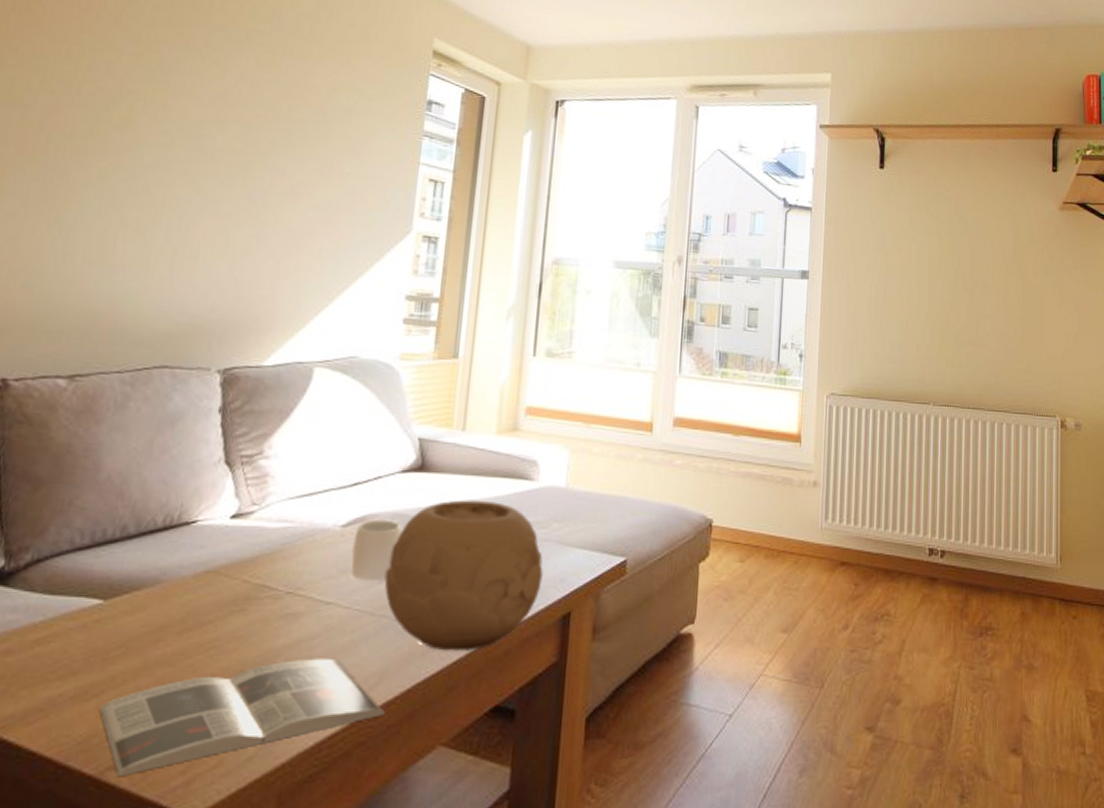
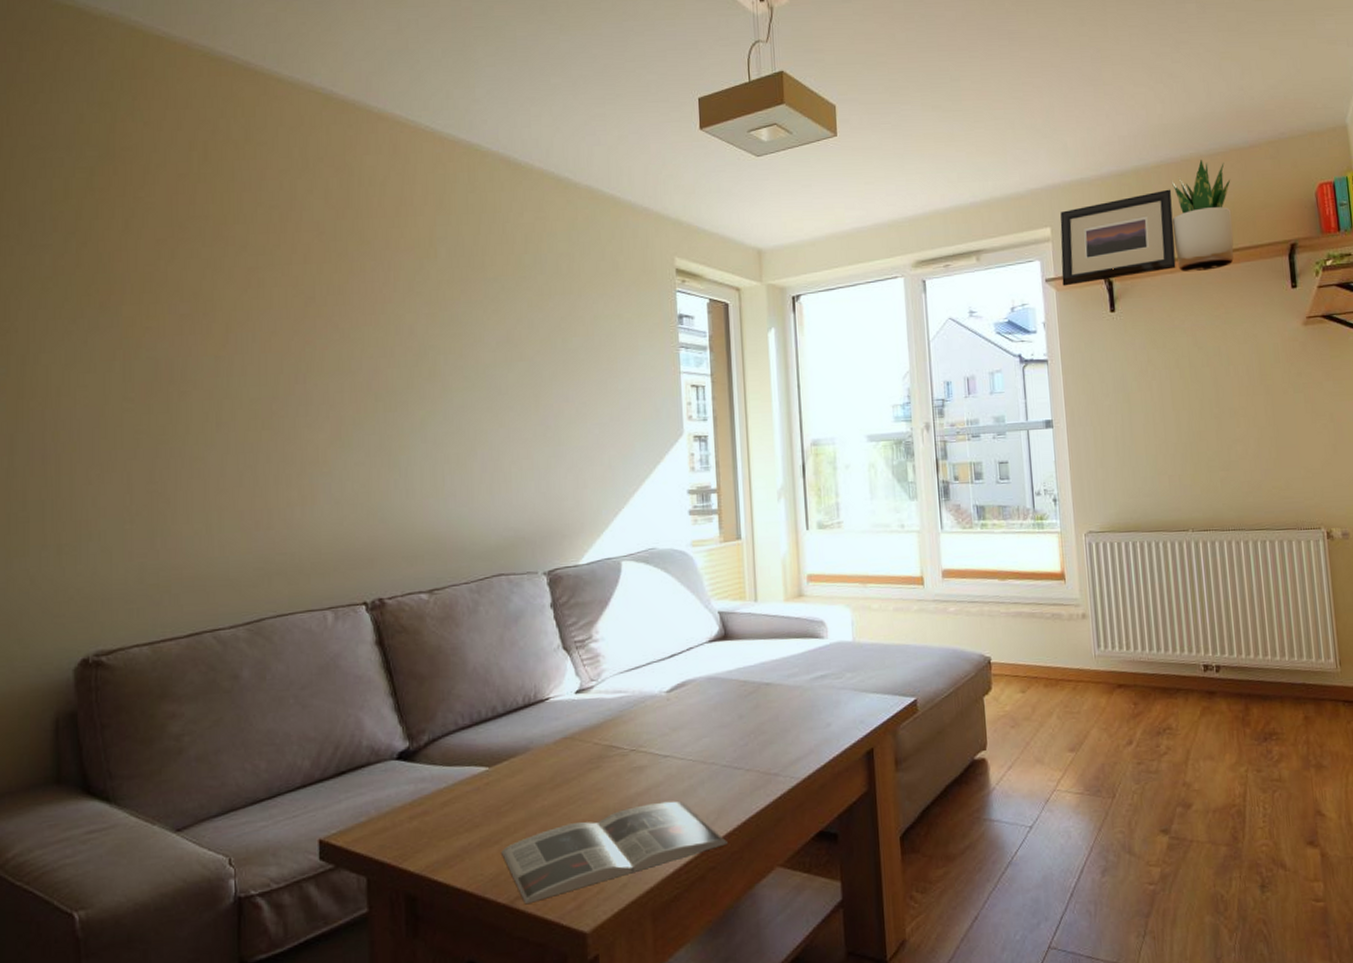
mug: present [351,519,402,582] -> none [678,683,717,736]
decorative bowl: present [384,500,543,651] -> none [709,659,845,789]
picture frame: none [836,55,951,136] -> present [1060,189,1176,286]
planter: none [948,33,1008,142] -> present [1171,160,1234,272]

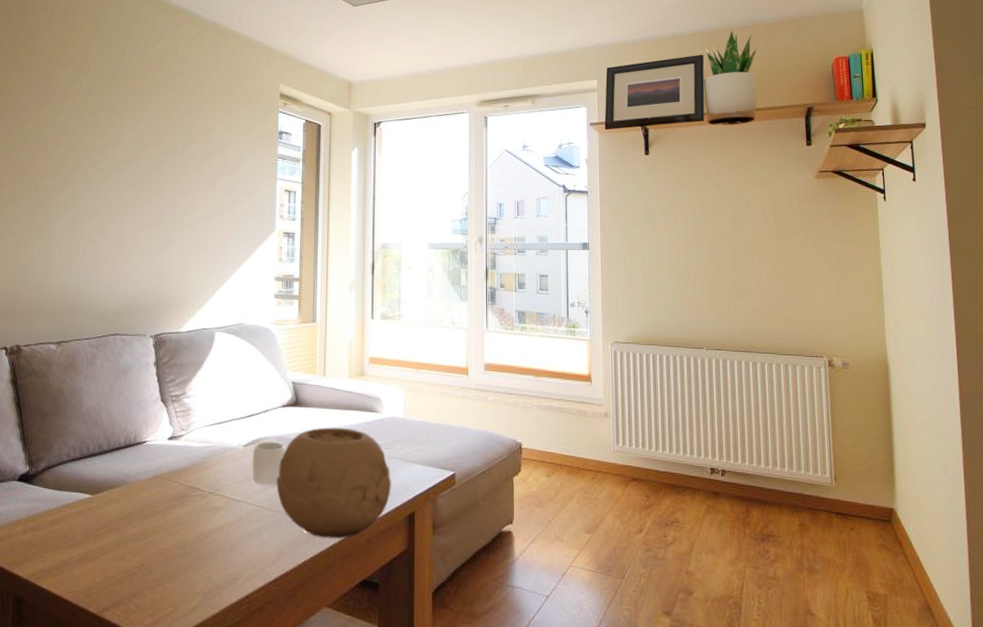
magazine: present [502,800,729,905] -> none [95,540,285,616]
mug: none [678,683,717,736] -> present [252,441,285,486]
decorative bowl: none [709,659,845,789] -> present [276,427,391,539]

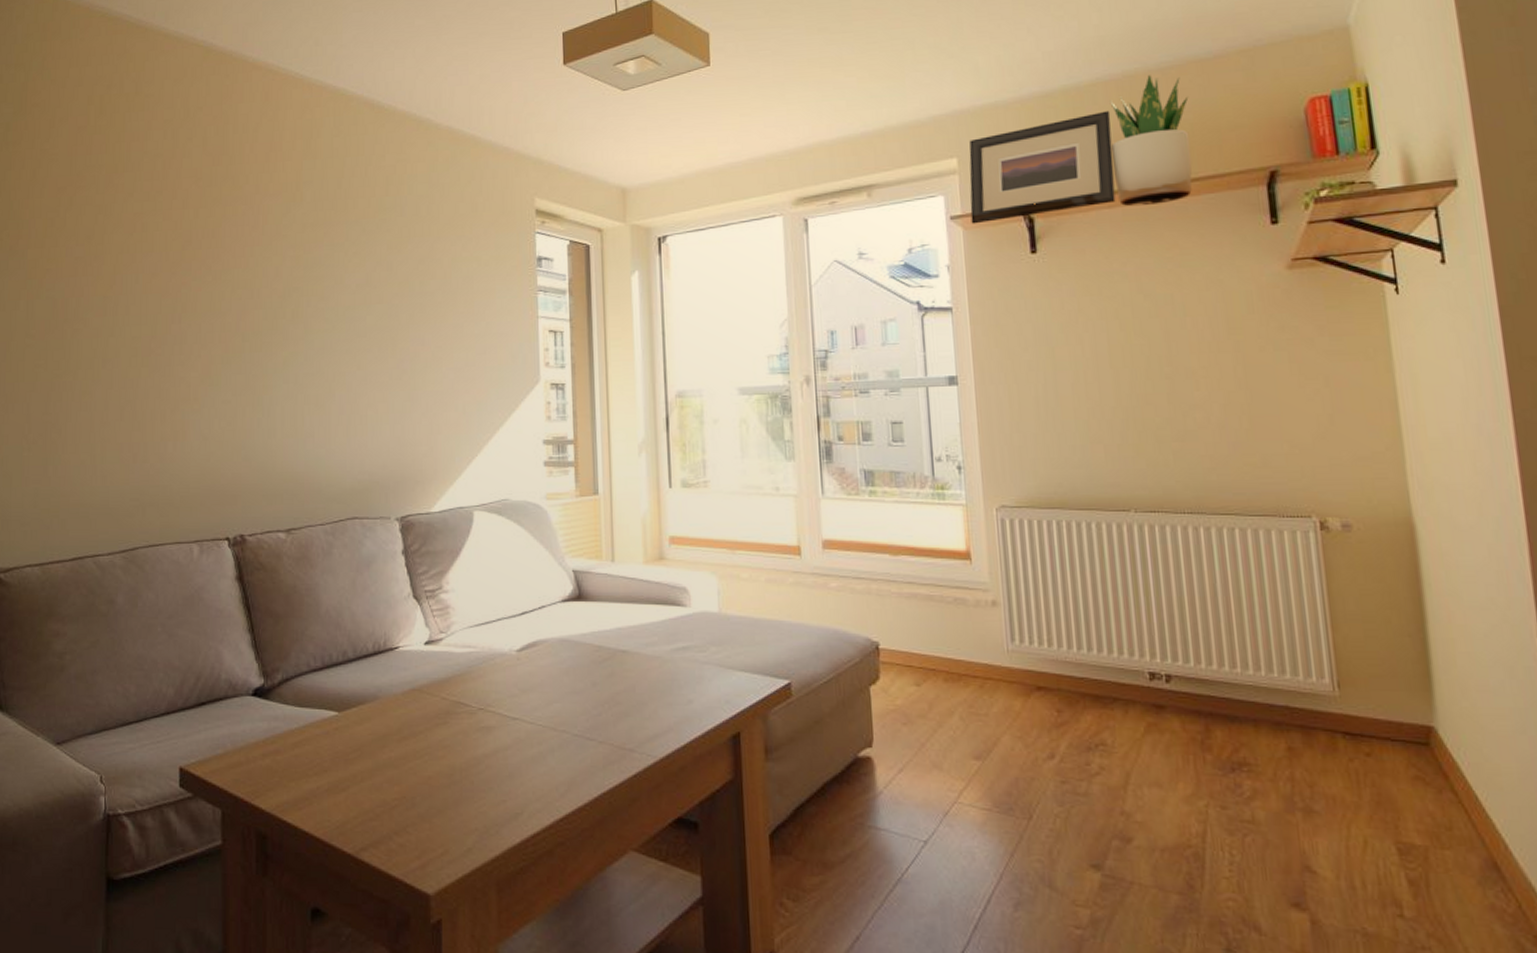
mug: present [252,441,285,486] -> none [529,645,569,700]
decorative bowl: present [276,427,391,539] -> none [560,626,708,766]

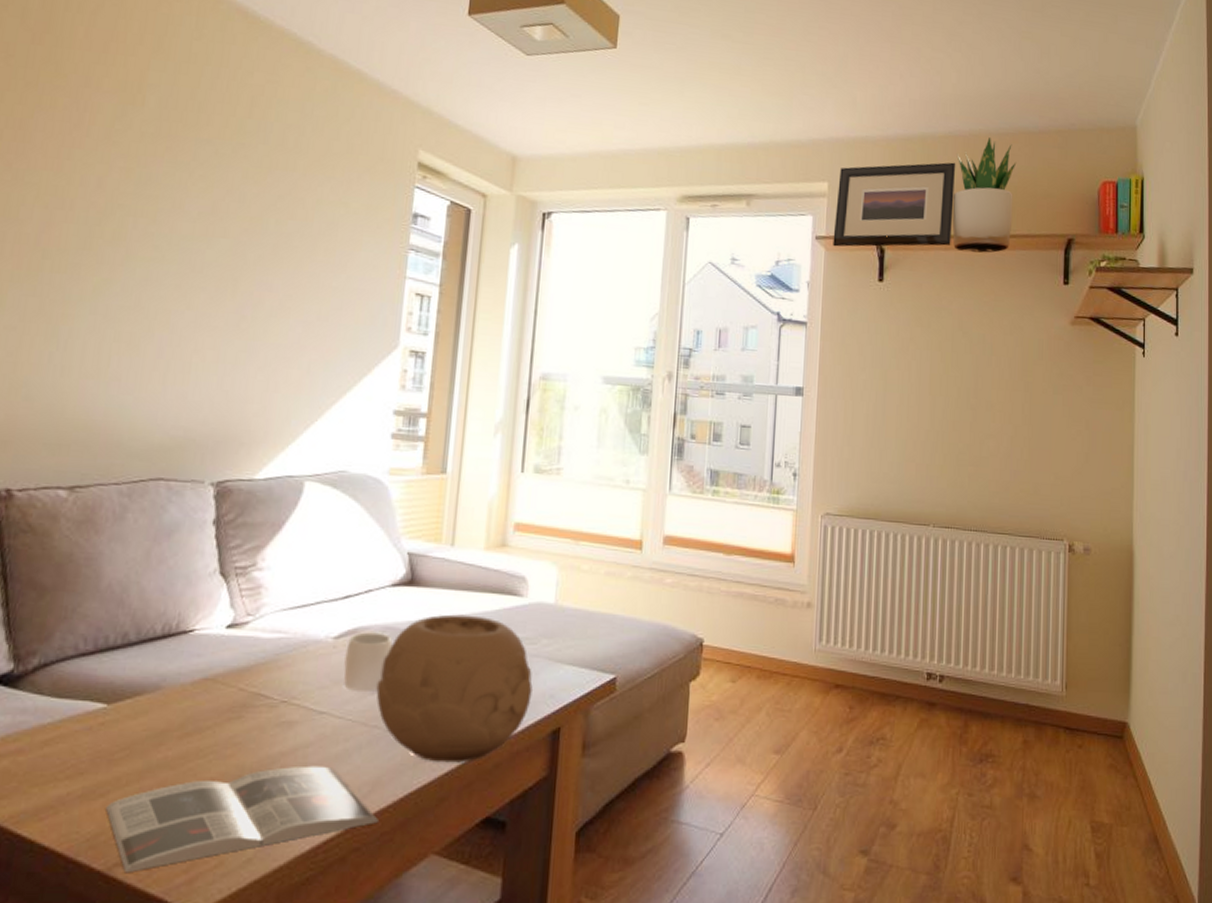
magazine: none [348,766,579,857] -> present [106,765,380,874]
mug: none [529,645,569,700] -> present [344,632,393,693]
decorative bowl: none [560,626,708,766] -> present [376,614,533,763]

